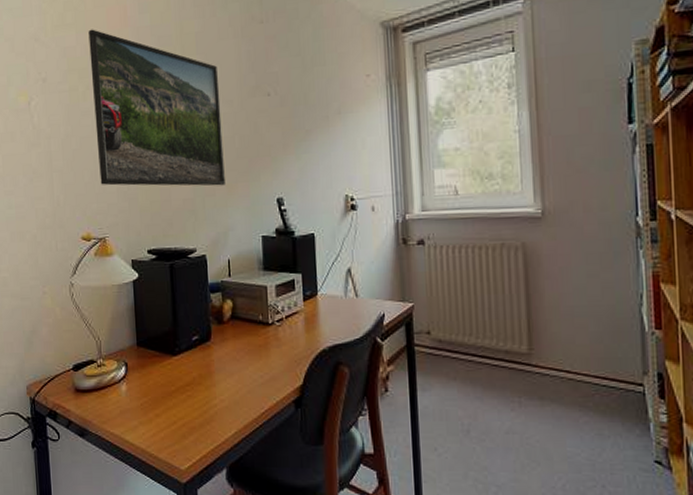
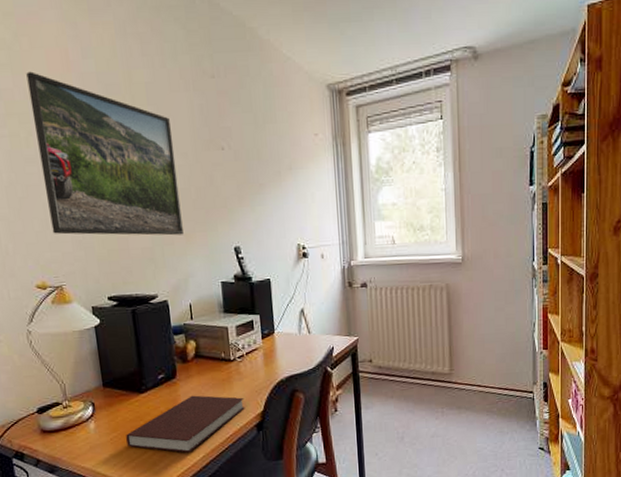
notebook: none [156,361,283,427] -> present [126,395,245,453]

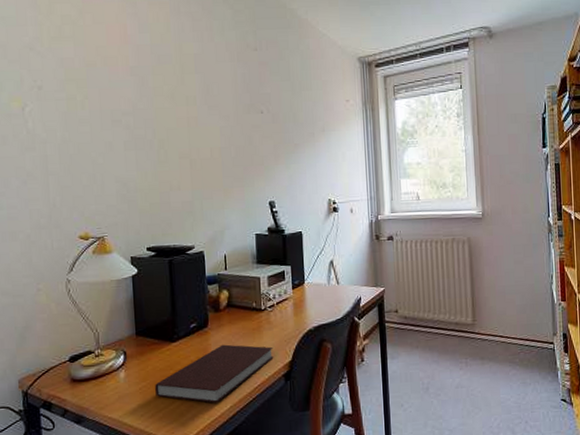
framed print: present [26,71,185,236] -> none [87,43,223,191]

